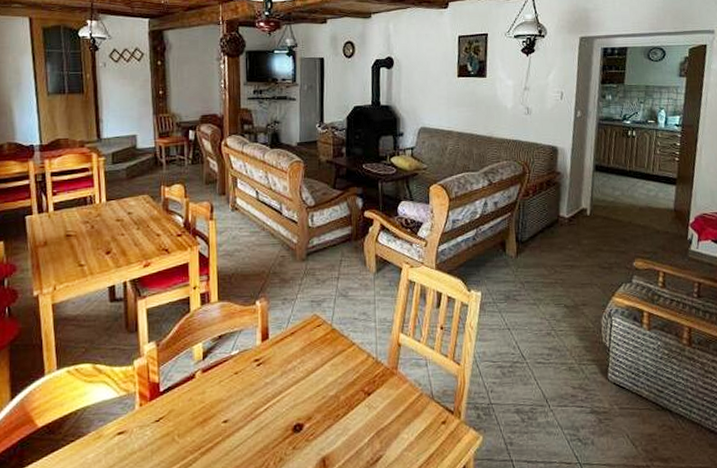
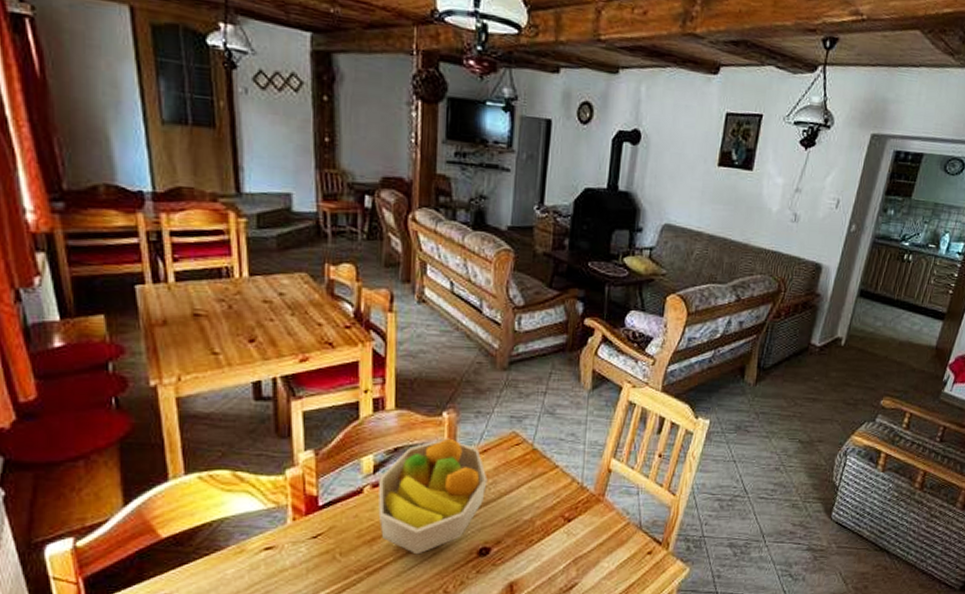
fruit bowl: none [208,324,296,434] -> present [378,438,488,555]

